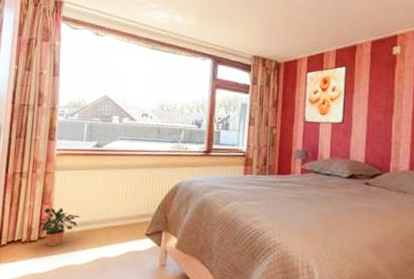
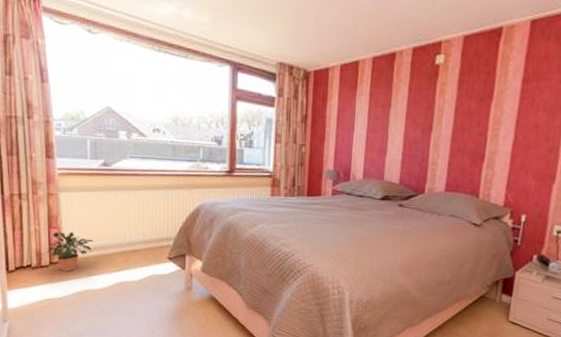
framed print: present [303,65,347,125] -> none [334,76,385,143]

